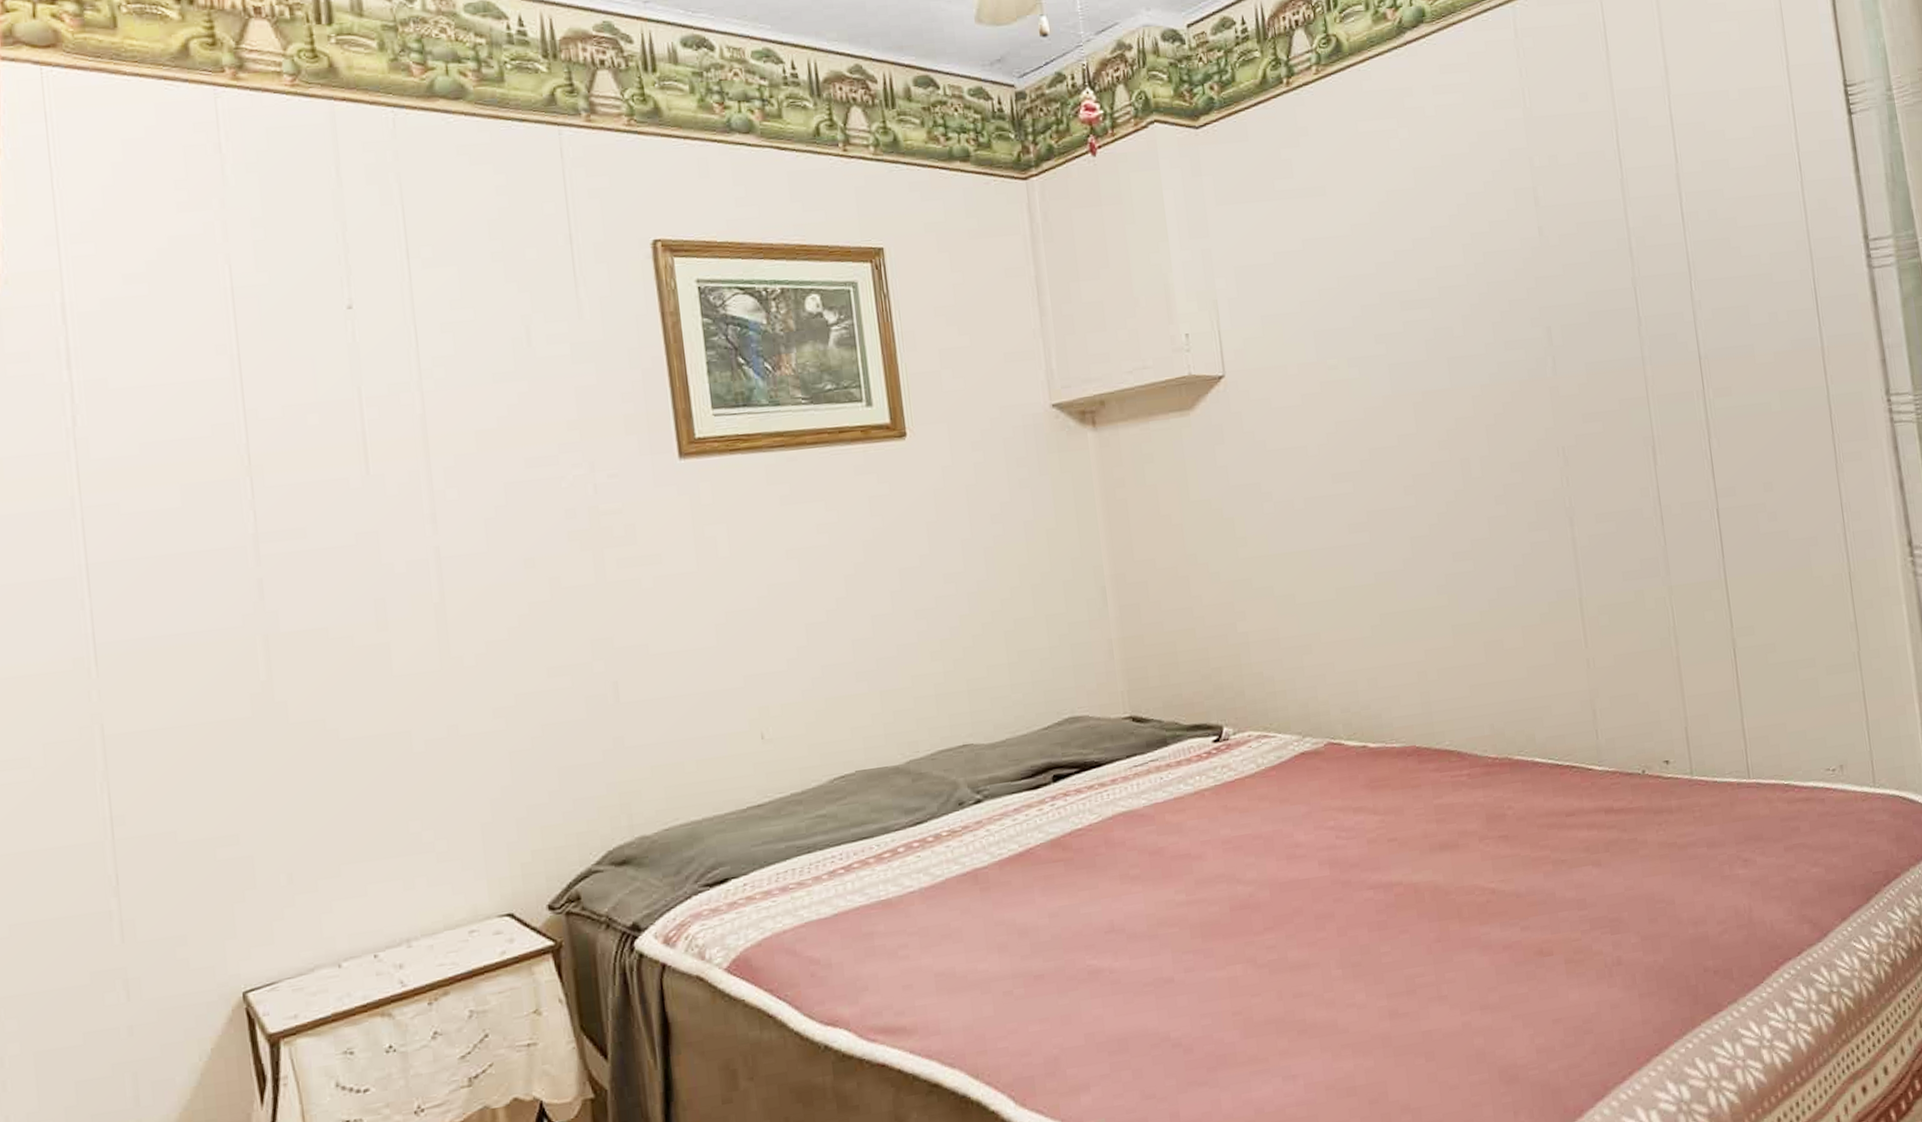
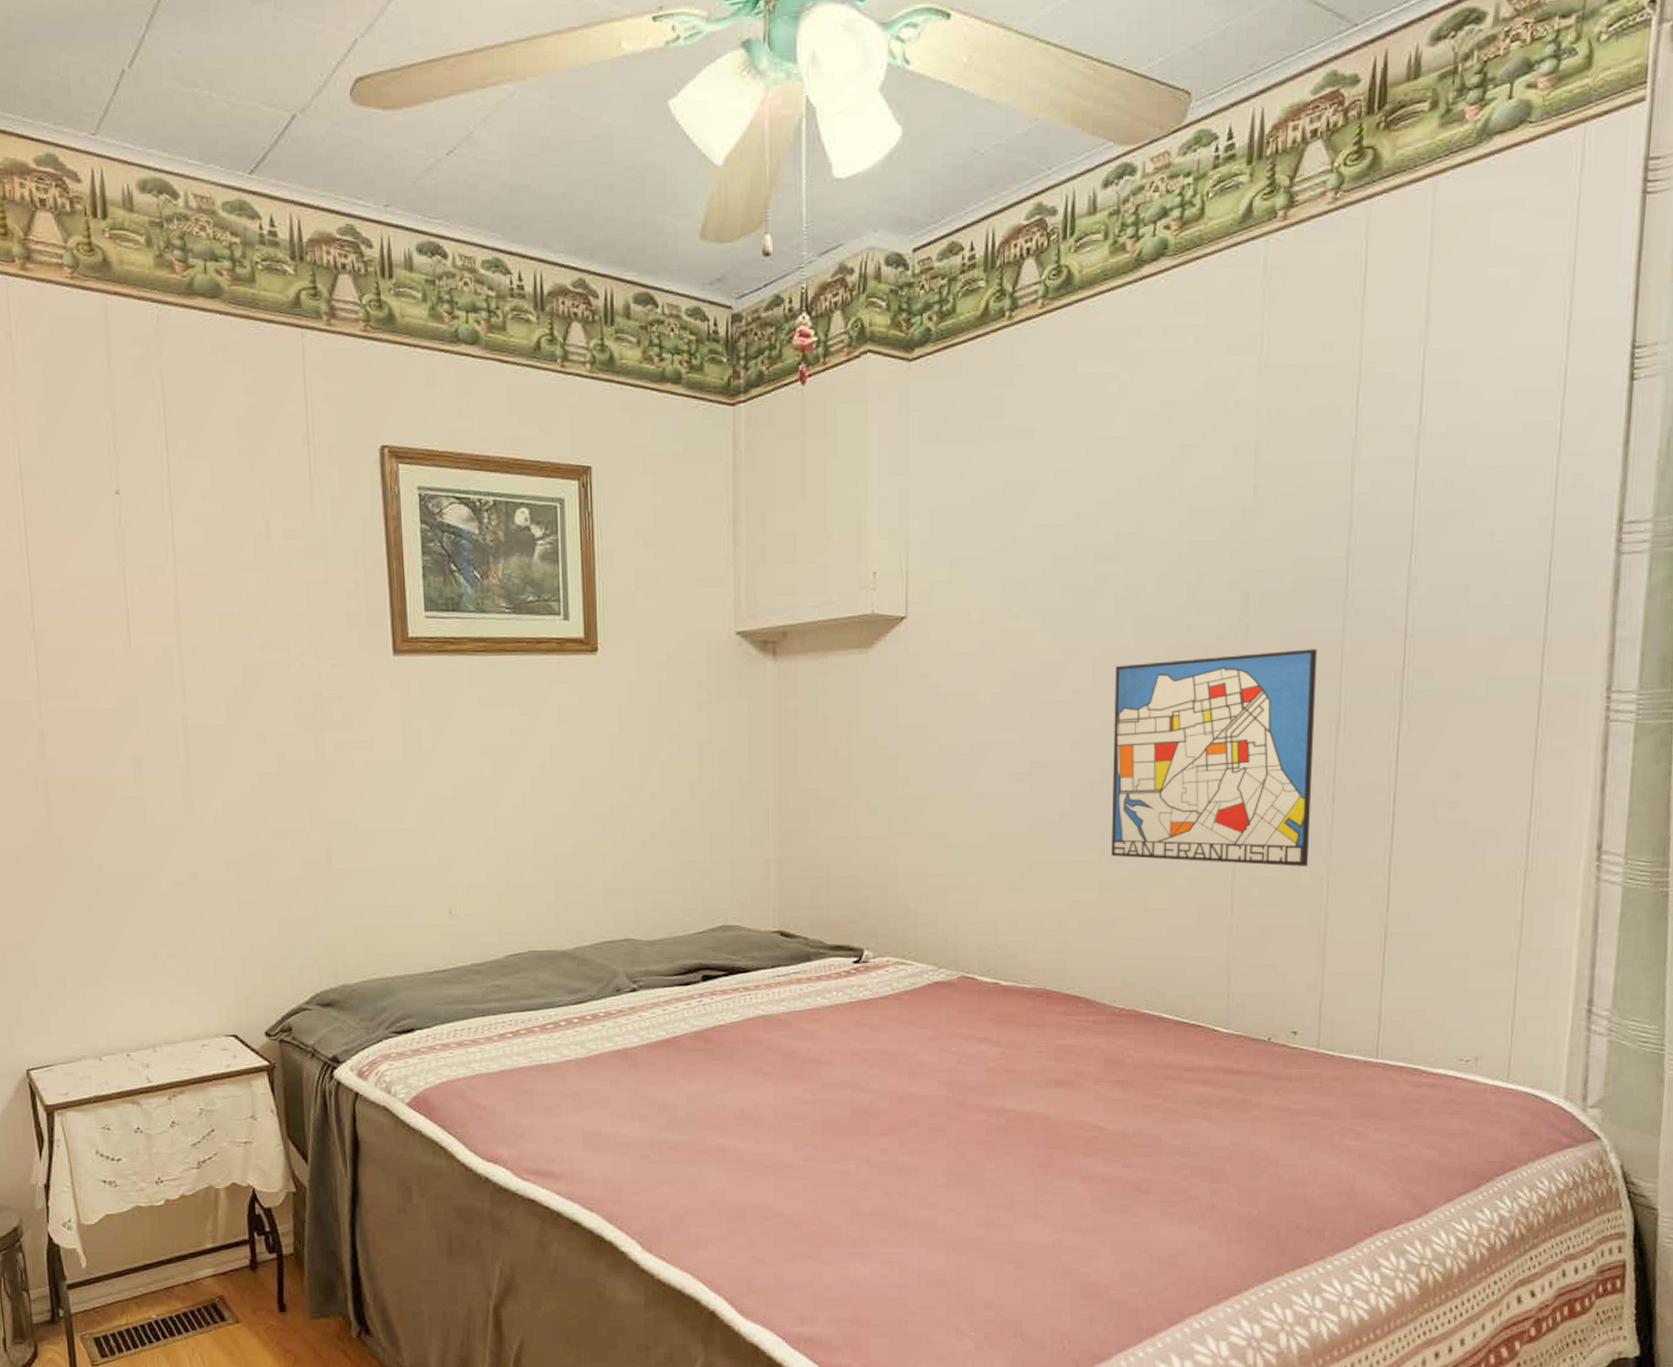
wall art: none [1436,376,1651,600] -> present [1111,649,1318,867]

